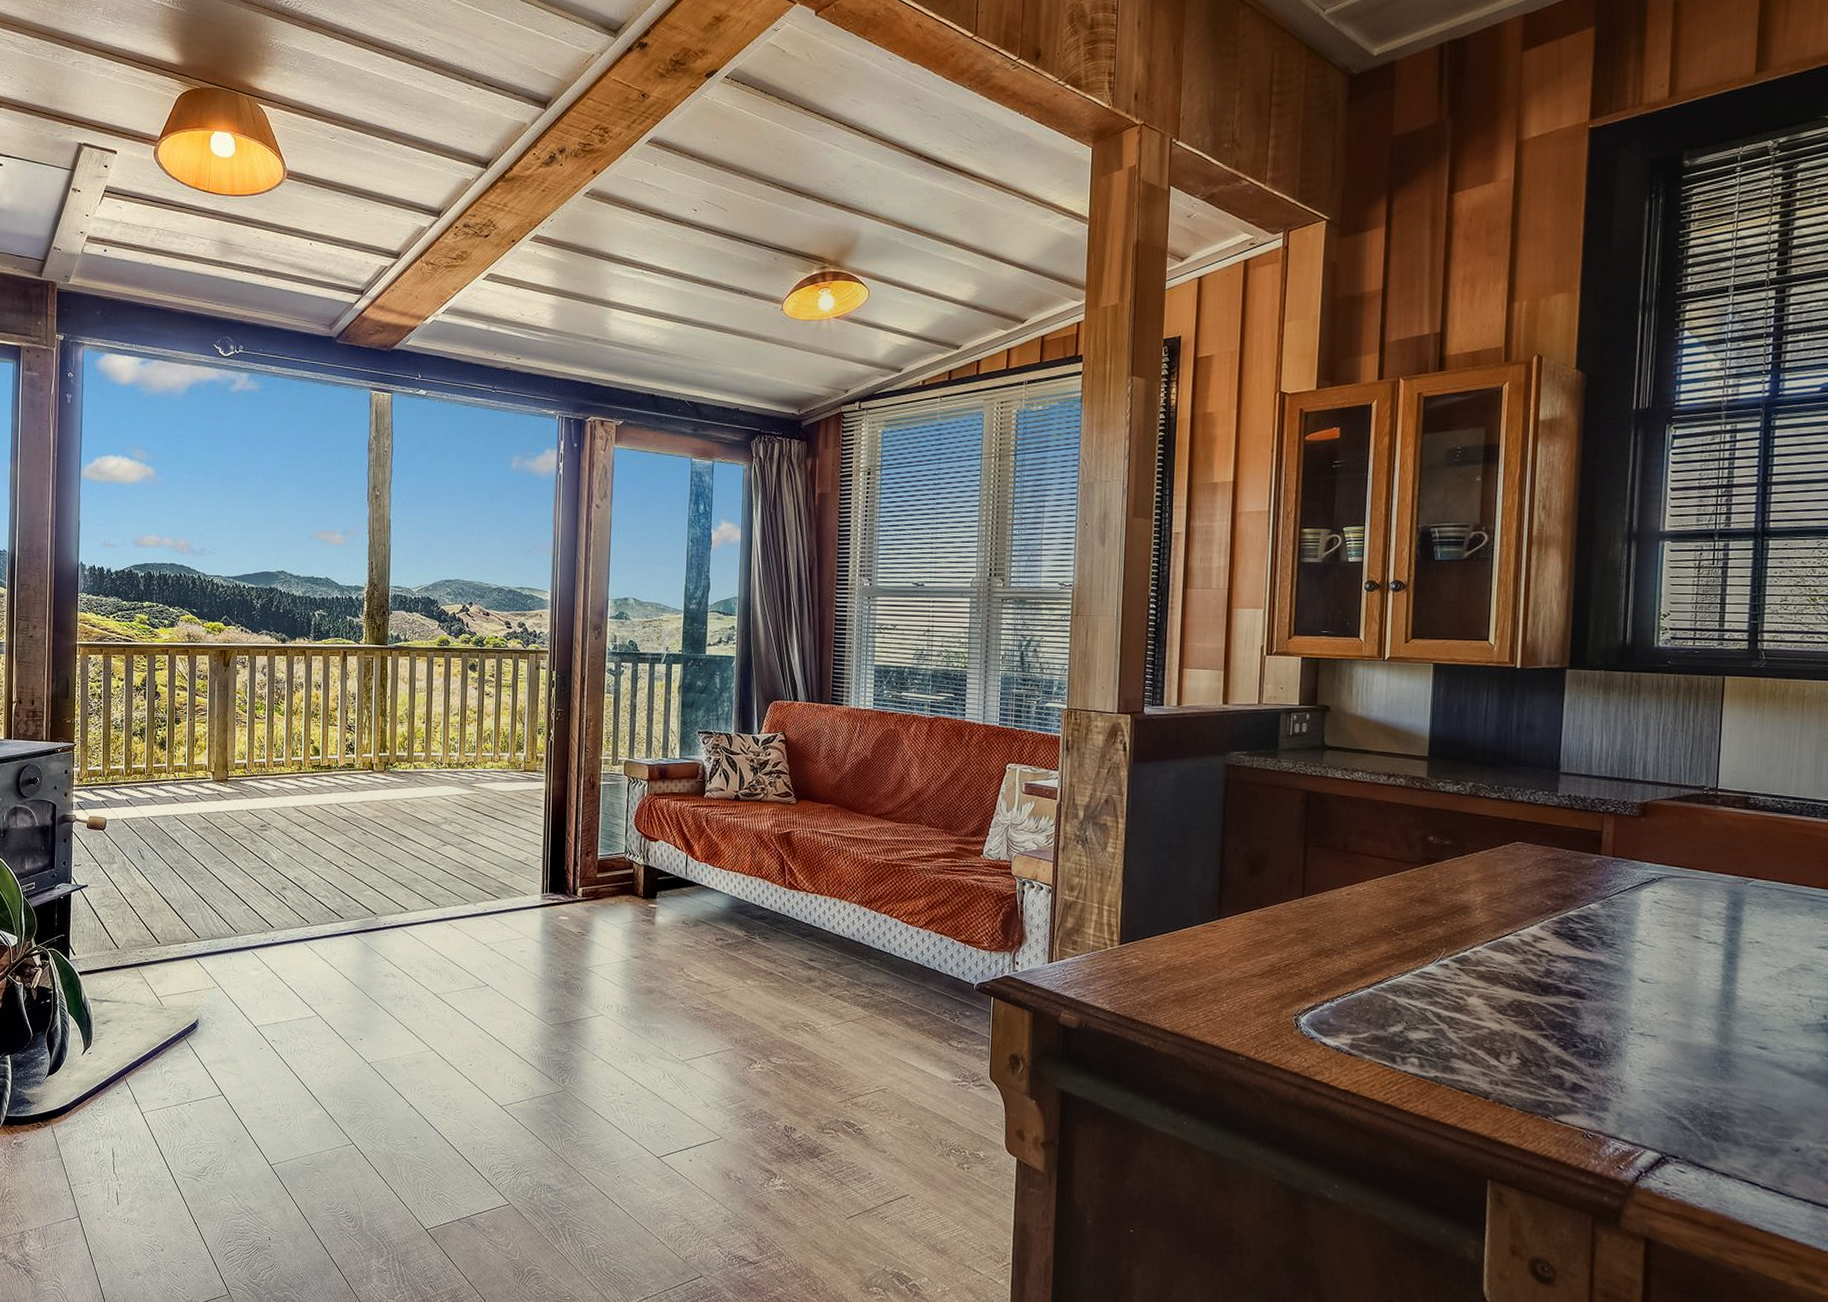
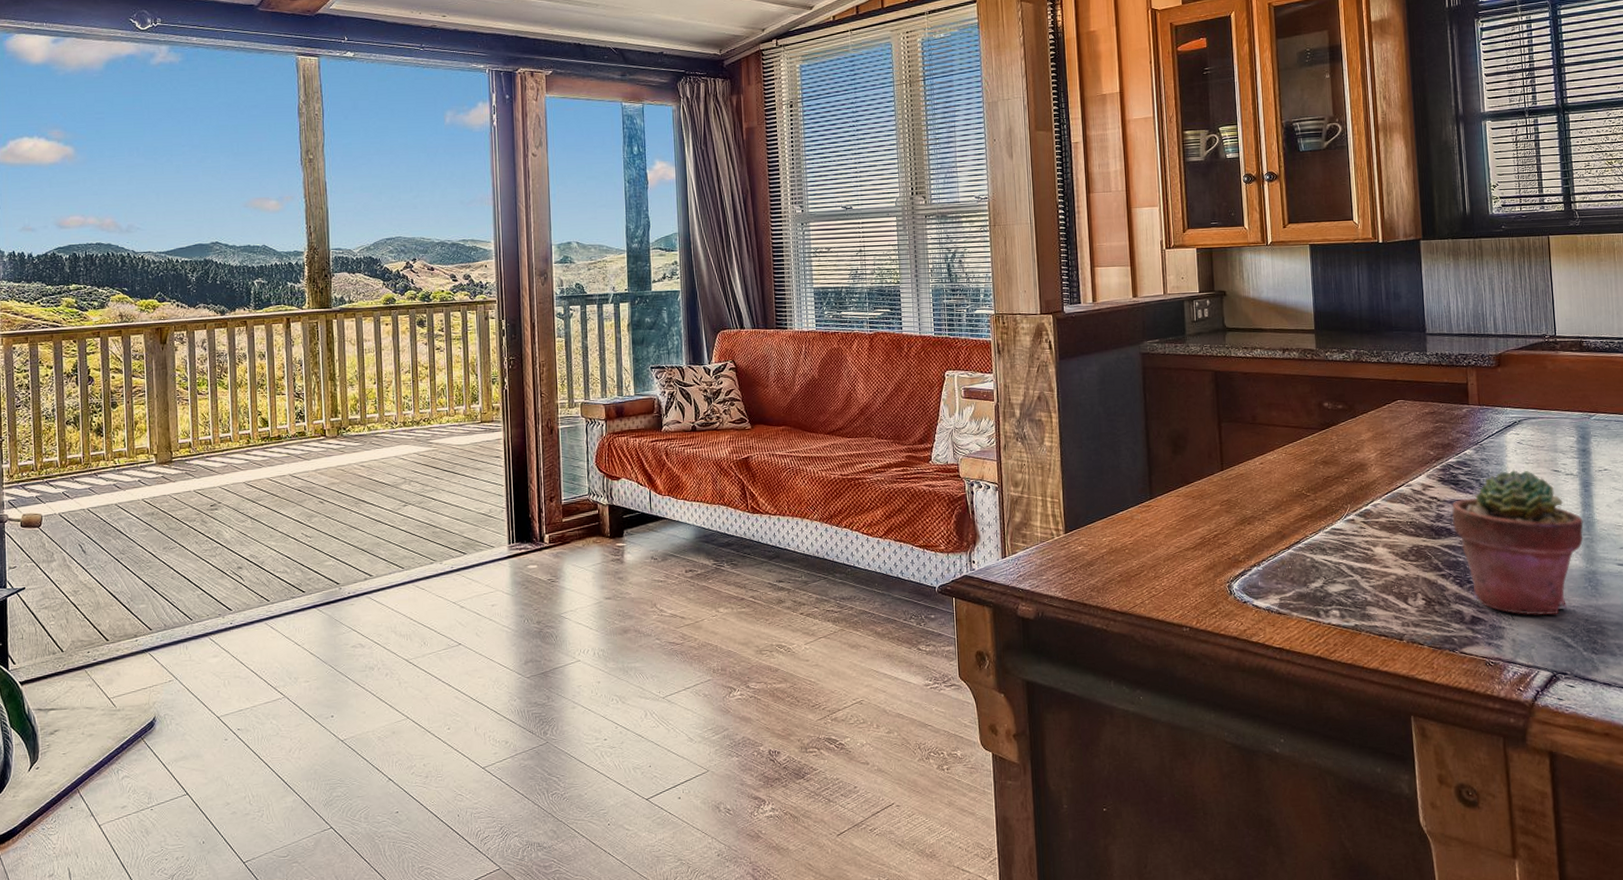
potted succulent: none [1563,930,1722,1093] -> present [1451,469,1584,616]

